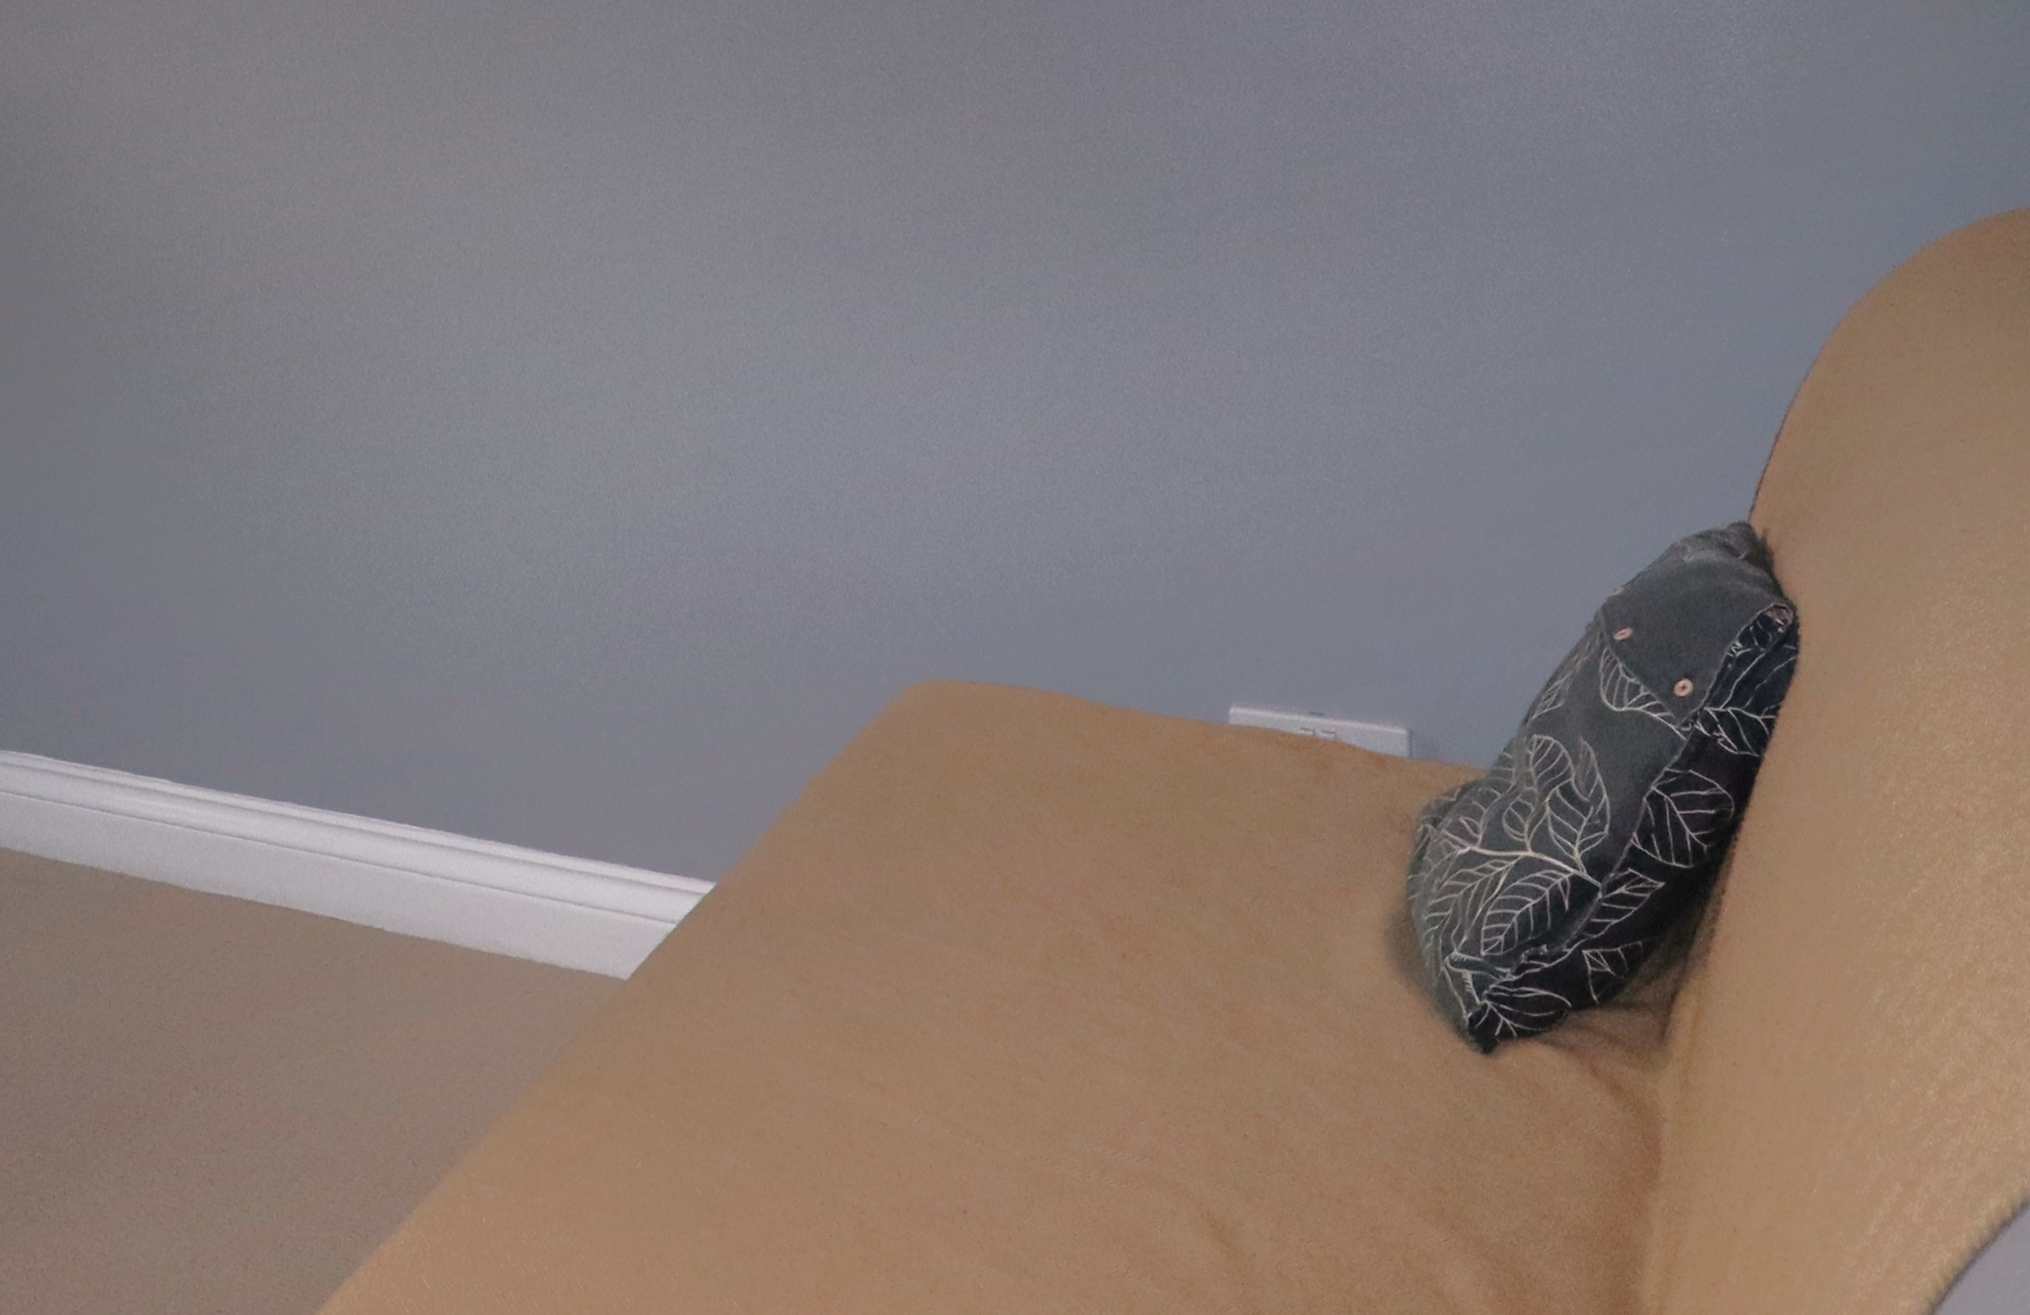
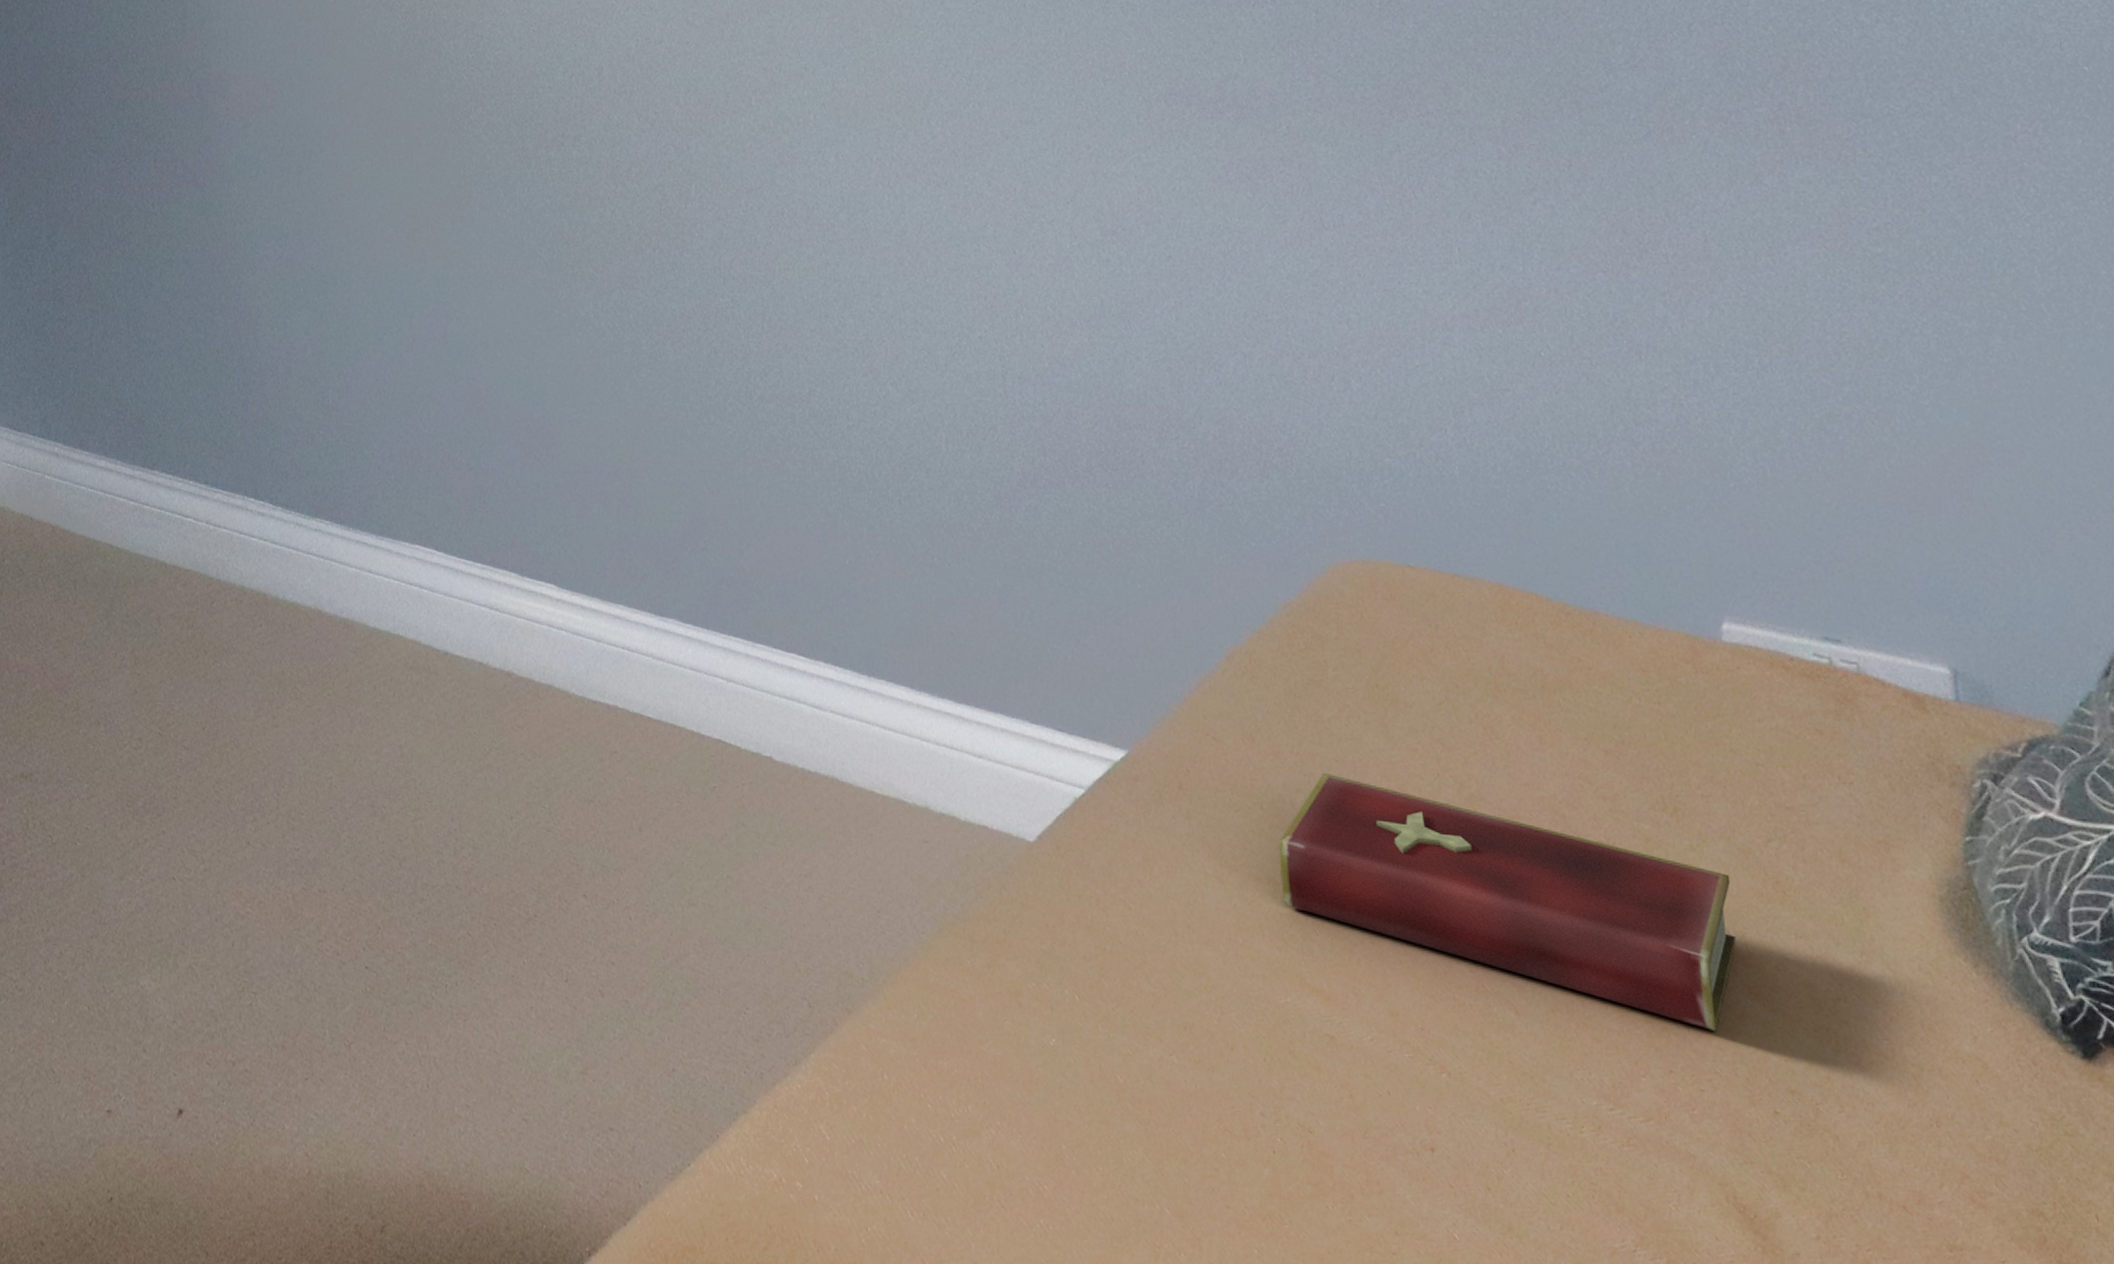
hardcover book: none [847,882,1223,1072] -> present [1279,772,1736,1031]

